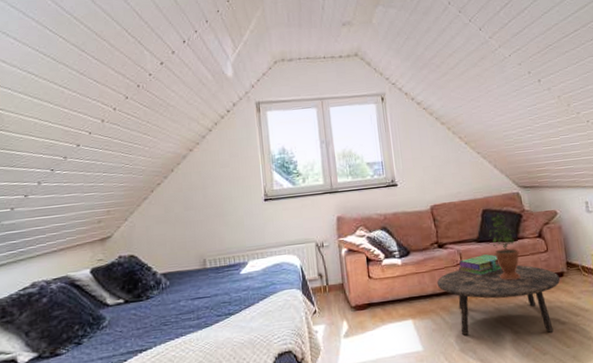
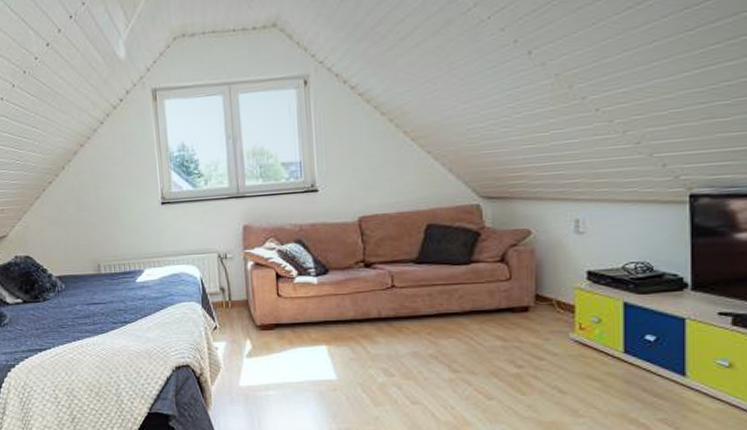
coffee table: present [437,264,561,335] -> none [360,293,524,376]
stack of books: present [459,254,503,276] -> none [389,278,446,304]
potted plant: present [488,212,521,281] -> none [431,227,471,311]

